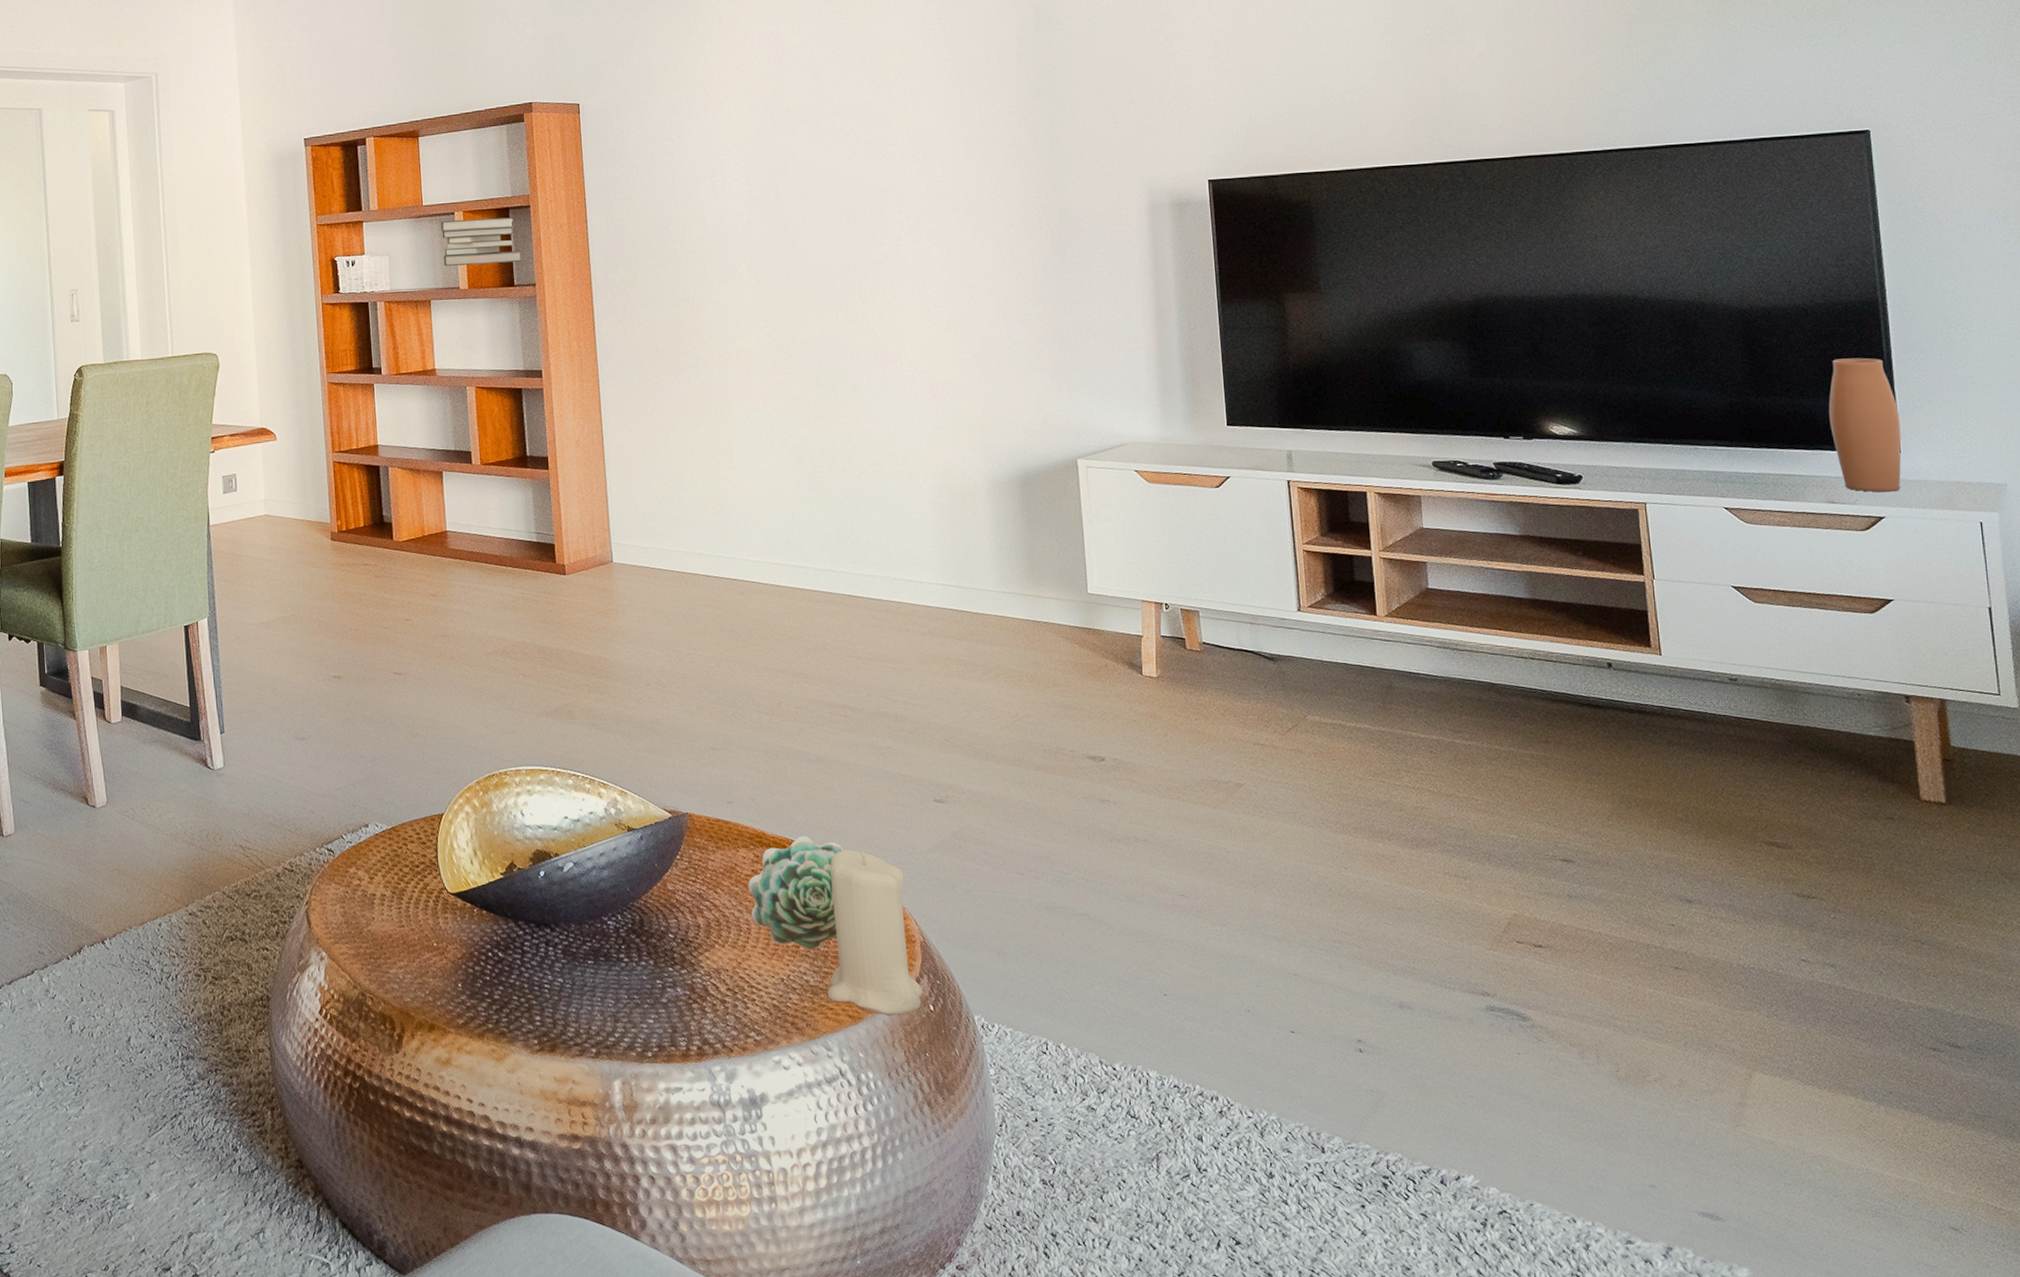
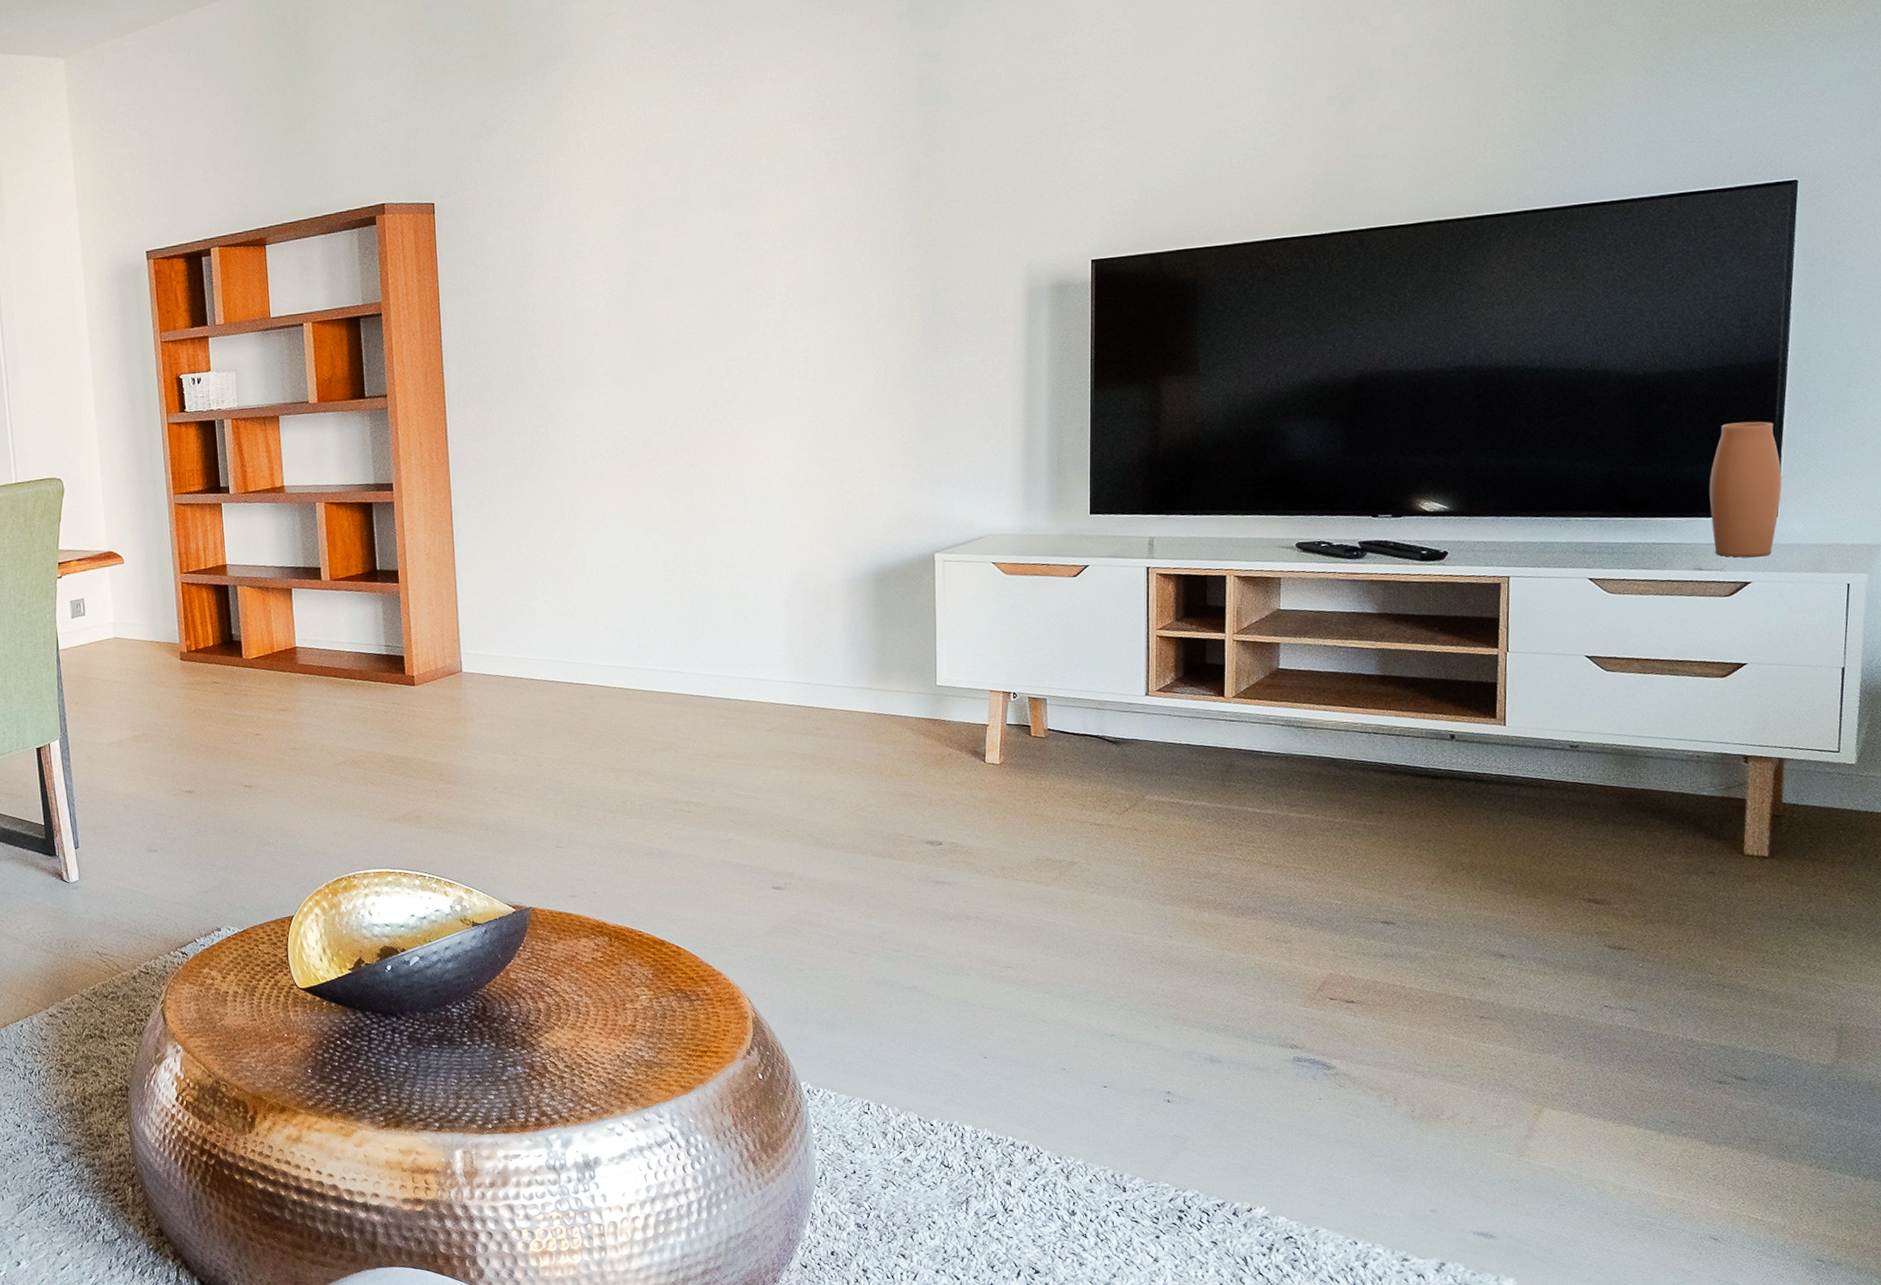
books: present [441,217,521,266] -> none [289,326,373,380]
succulent plant: present [748,836,844,951] -> none [588,925,682,1029]
candle: present [827,850,924,1015] -> none [660,936,753,1085]

